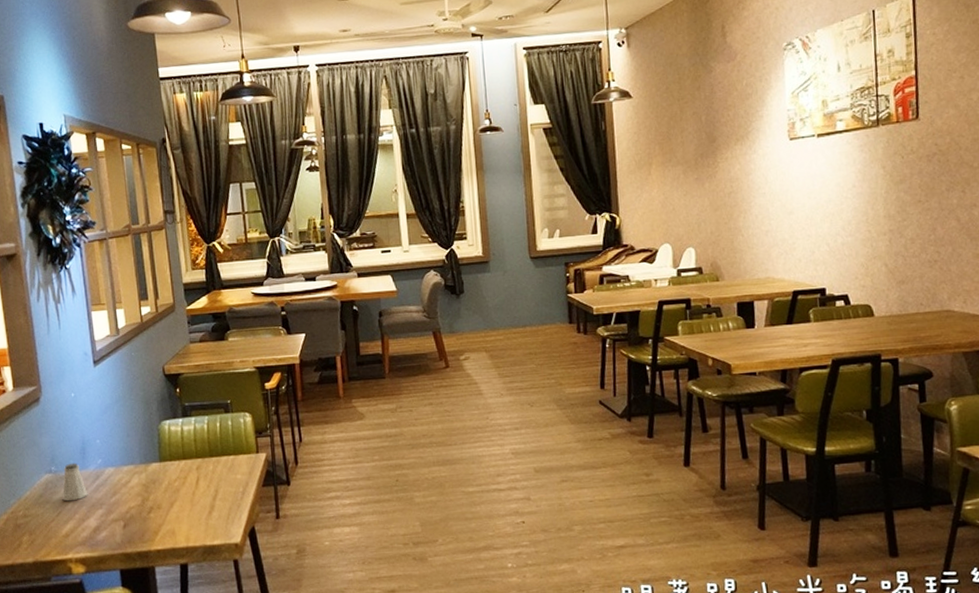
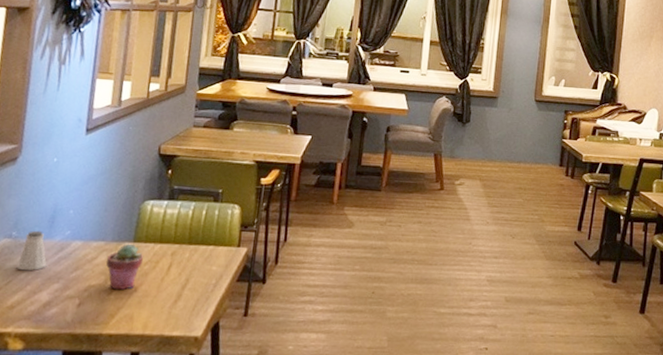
potted succulent: none [139,463,173,509] -> present [106,243,144,290]

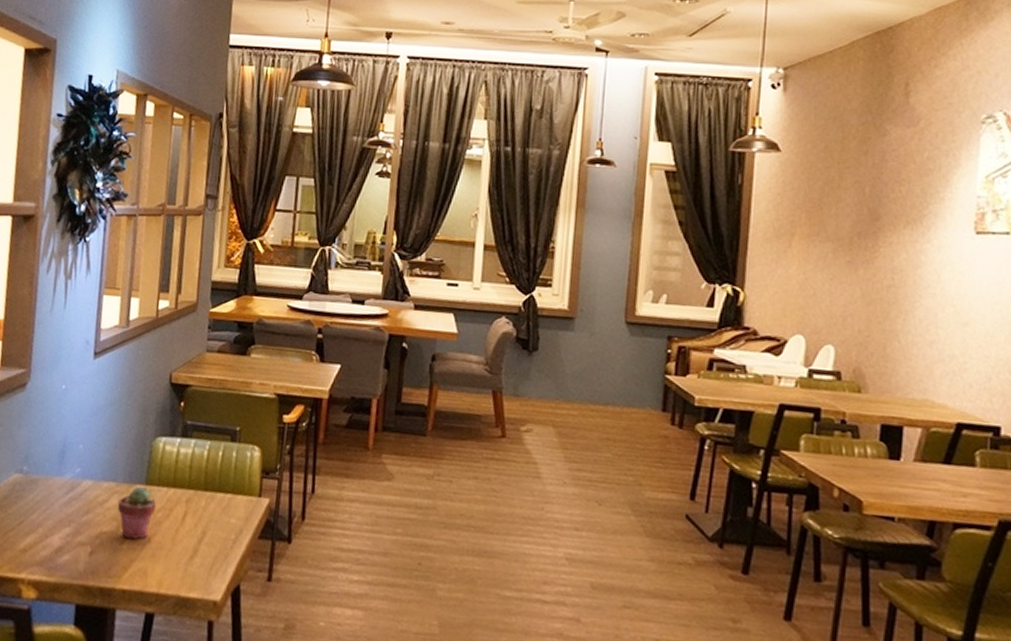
saltshaker: present [16,230,47,271] -> none [28,465,58,511]

